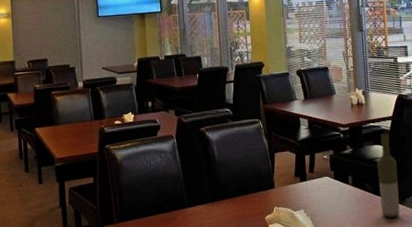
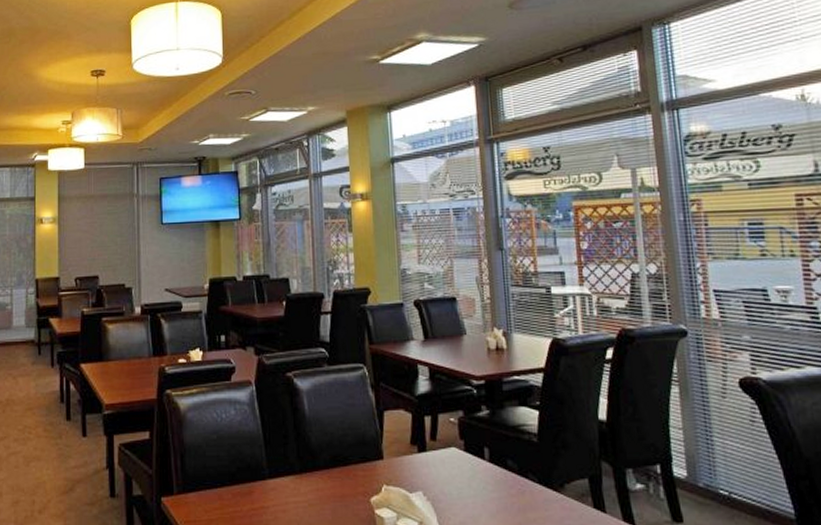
bottle: present [377,133,400,218] -> none [523,390,557,510]

